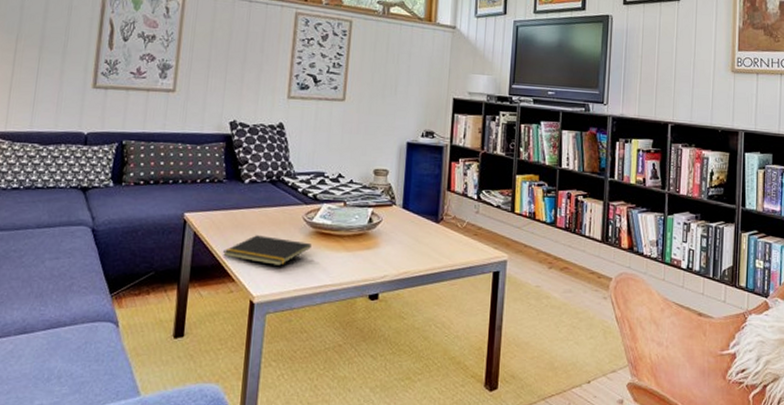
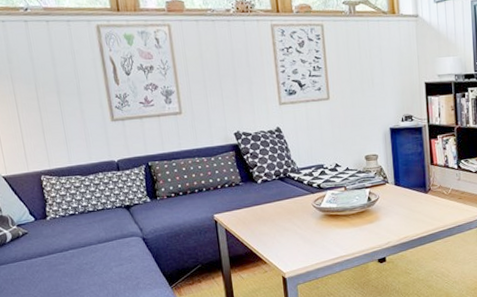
notepad: present [223,235,312,266] -> none [252,224,324,247]

